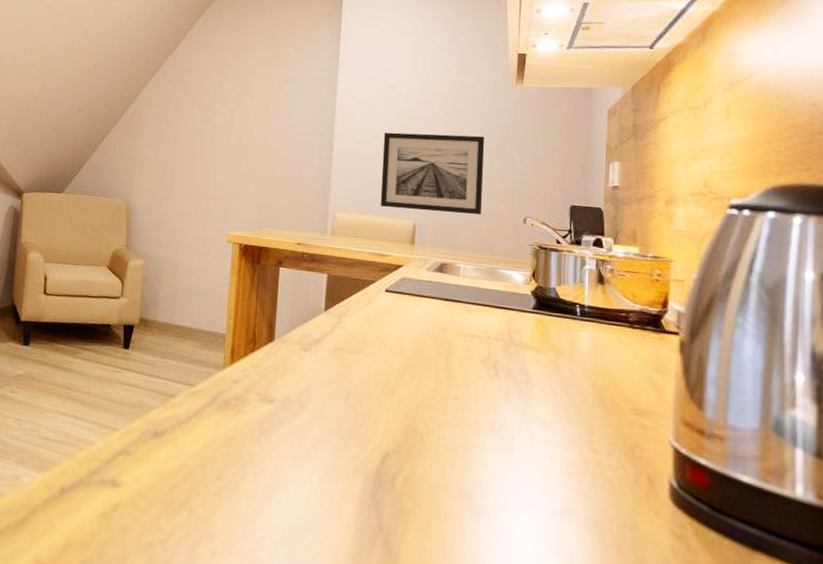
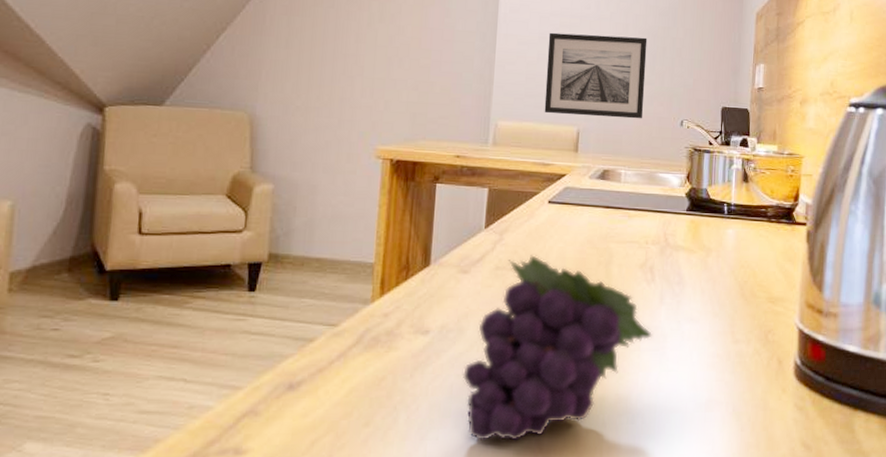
fruit: none [304,339,497,517] -> present [462,255,652,441]

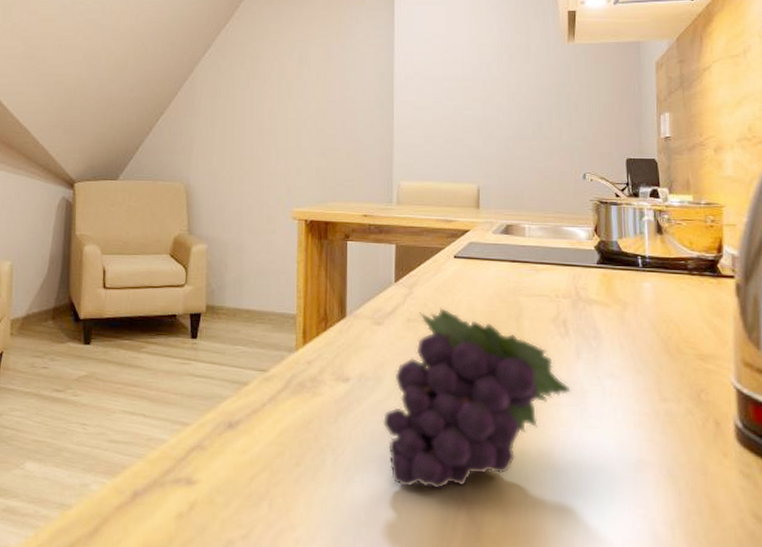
wall art: present [544,32,648,119] -> none [443,95,543,174]

